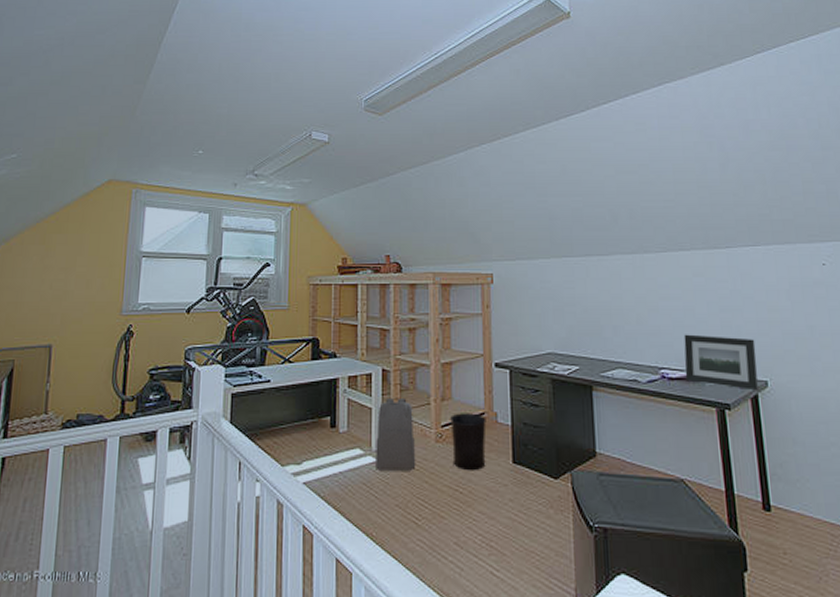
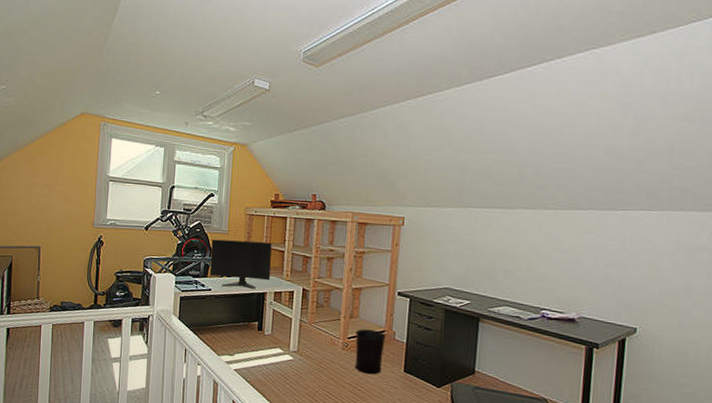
computer monitor: none [267,316,343,375] -> present [209,239,272,289]
backpack: present [376,397,416,471] -> none [292,311,326,369]
picture frame: present [684,334,758,391] -> none [563,282,632,336]

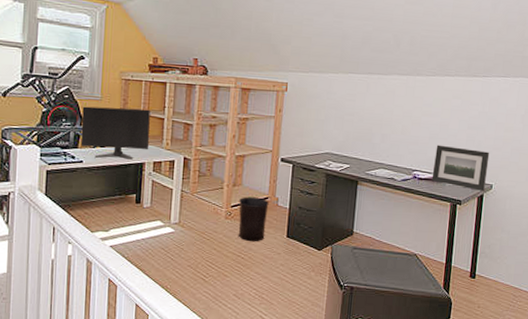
picture frame: none [563,282,632,336] -> present [431,145,490,192]

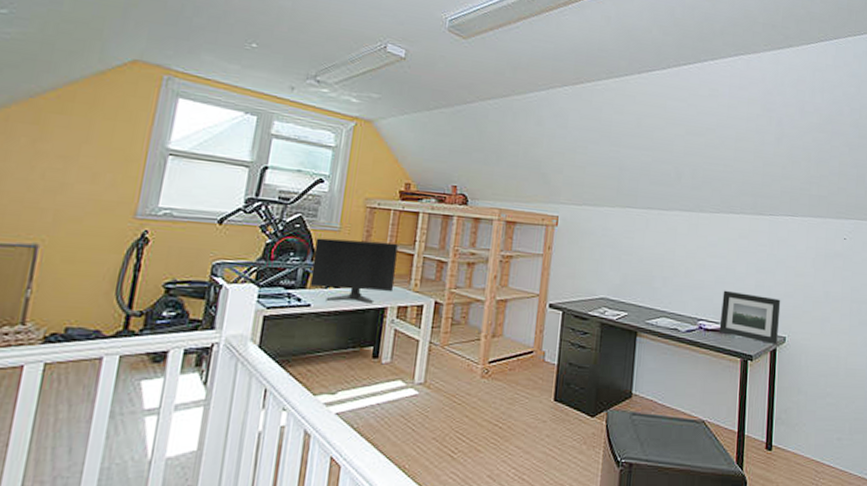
waste bin: present [238,196,269,241] -> none [497,350,534,406]

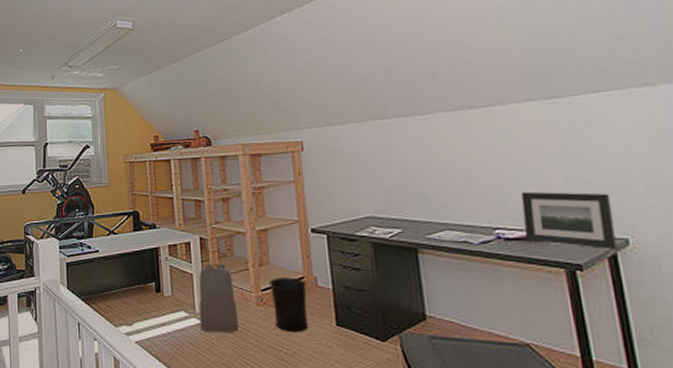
computer monitor: present [309,237,398,304] -> none [93,190,162,246]
backpack: none [416,330,462,405] -> present [198,263,239,332]
waste bin: none [497,350,534,406] -> present [269,277,309,332]

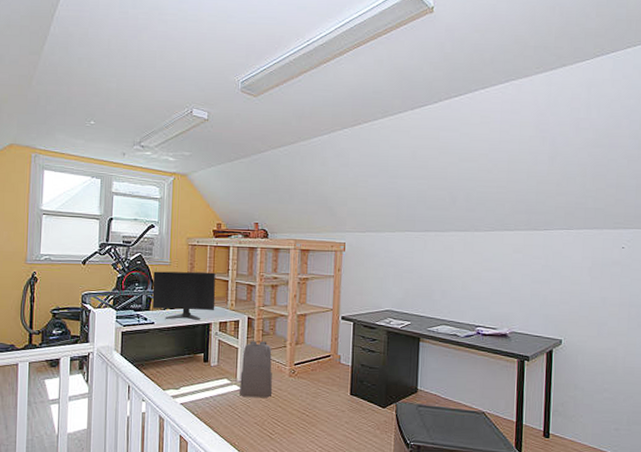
computer monitor: none [93,190,162,246] -> present [152,271,216,320]
waste bin: present [269,277,309,332] -> none [302,354,331,399]
picture frame: present [520,191,617,250] -> none [496,300,557,347]

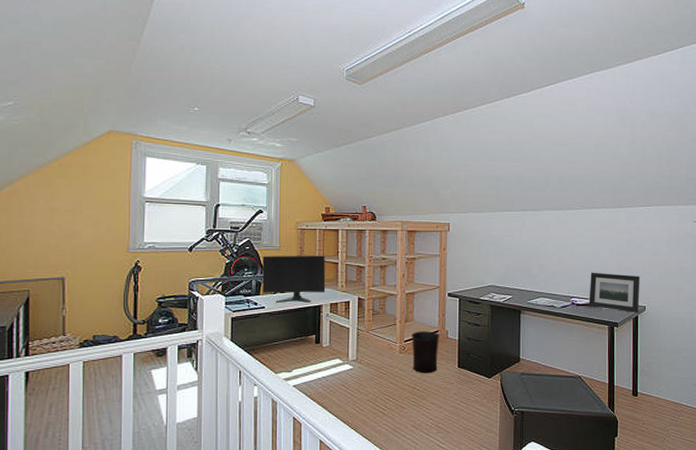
backpack: present [240,340,273,398] -> none [352,319,384,375]
waste bin: none [302,354,331,399] -> present [411,331,439,373]
picture frame: none [496,300,557,347] -> present [588,272,640,313]

